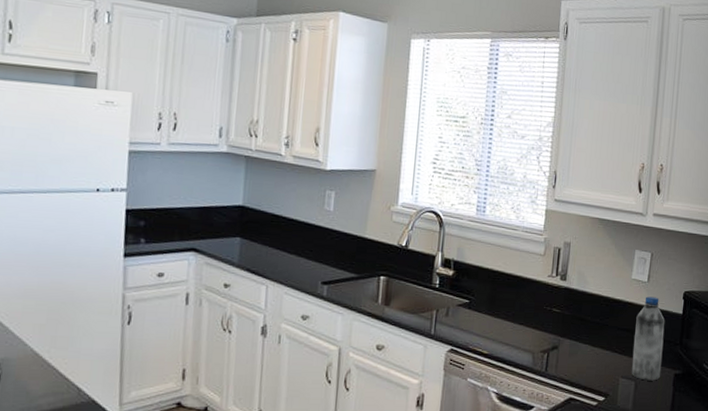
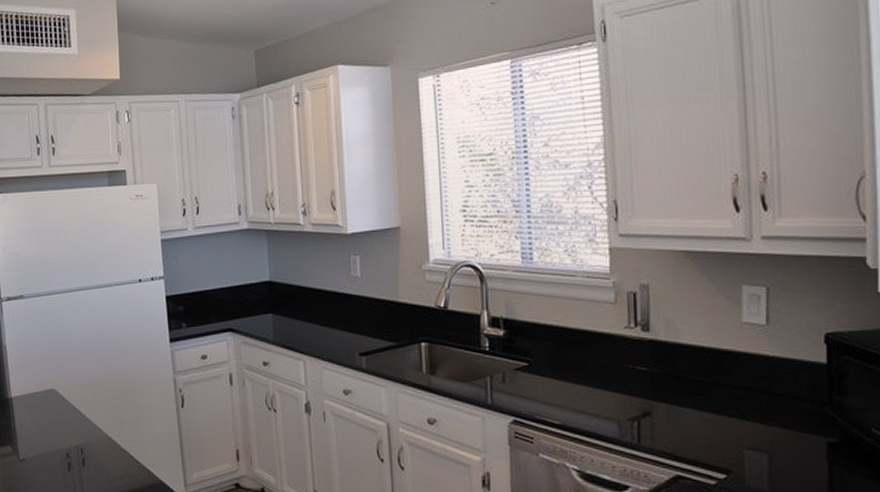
water bottle: present [631,296,665,381] -> none [757,343,806,453]

